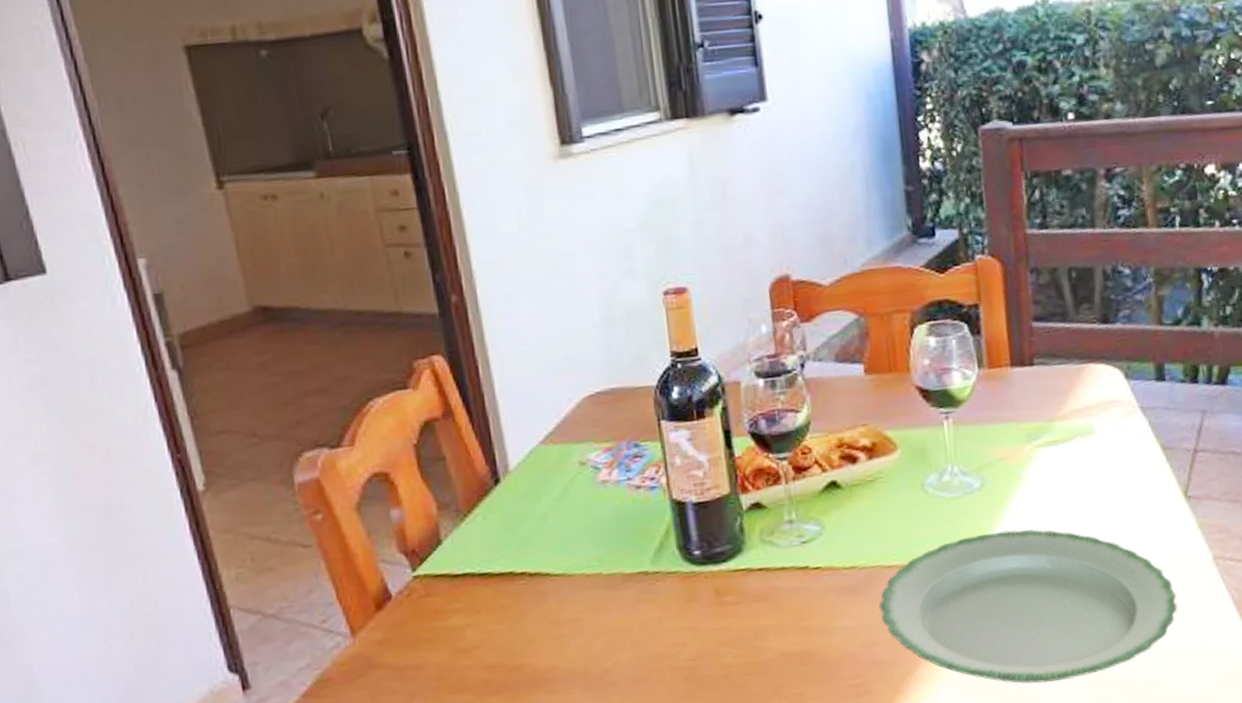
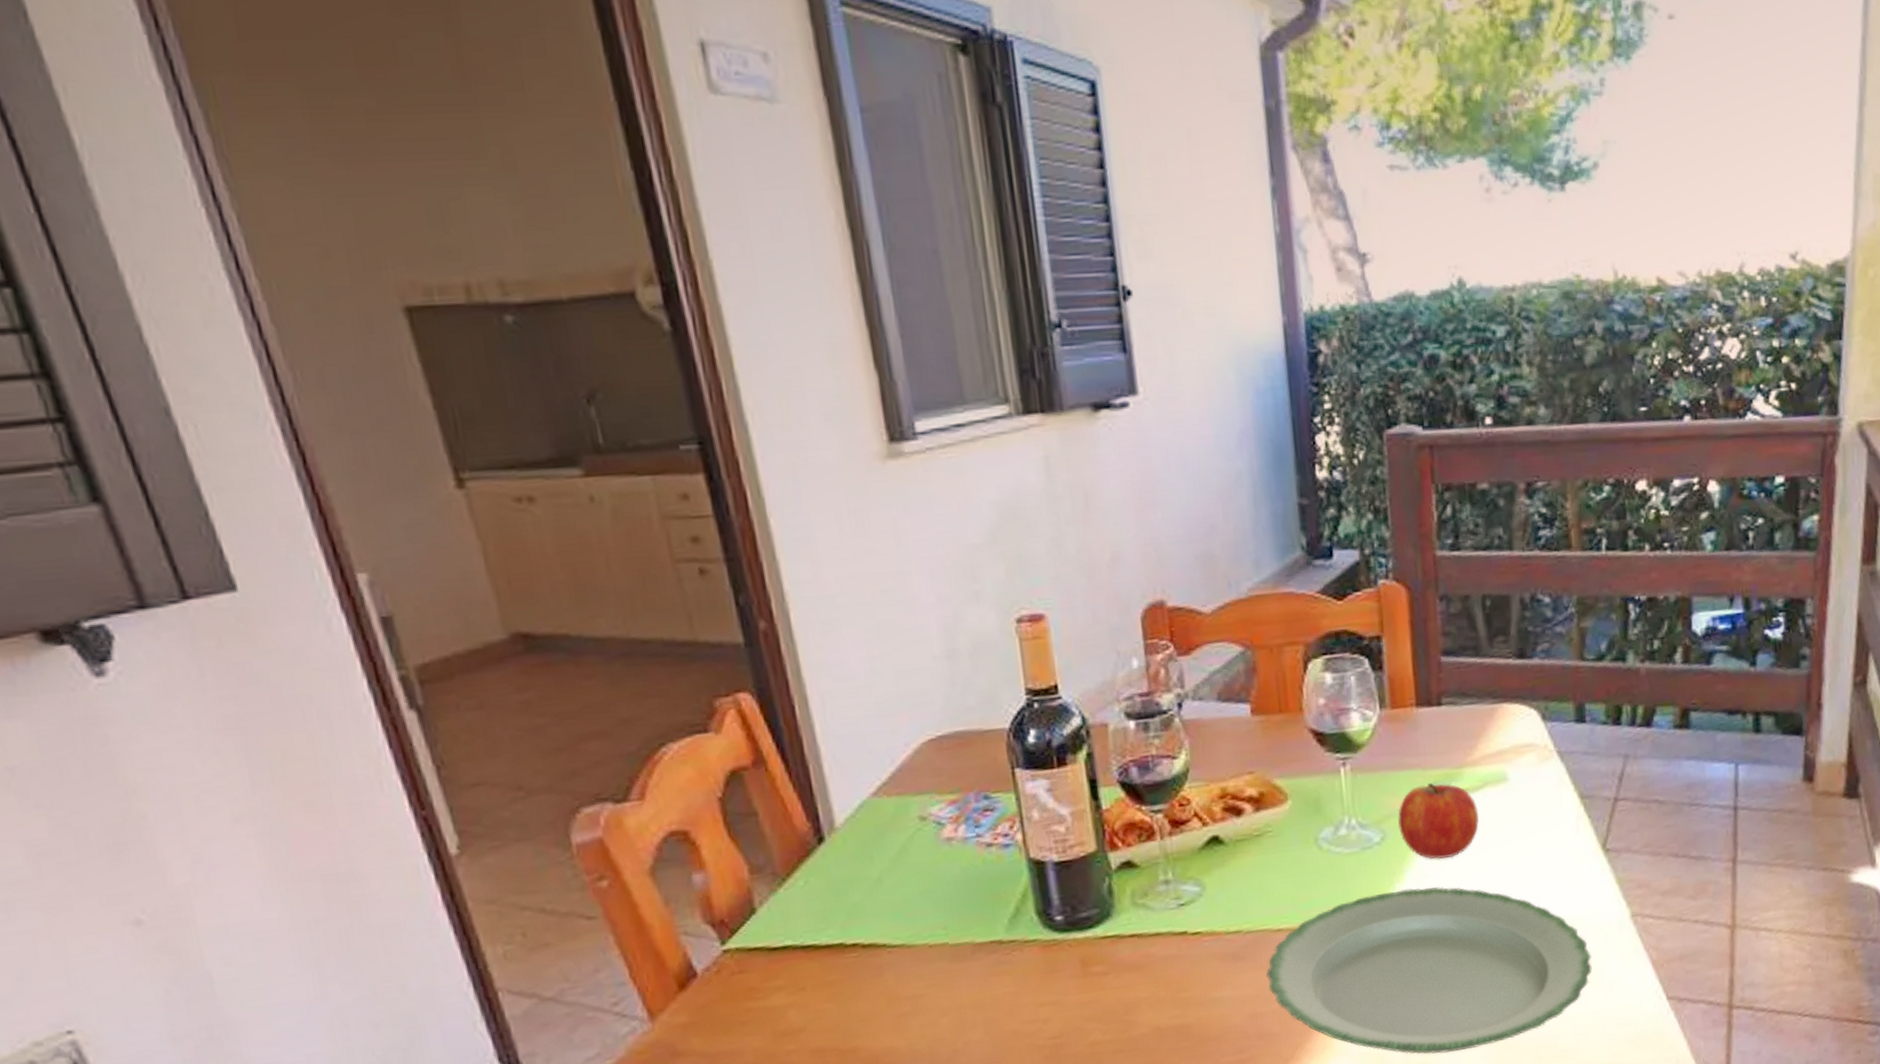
fruit: none [995,435,1069,505] -> present [1397,783,1479,860]

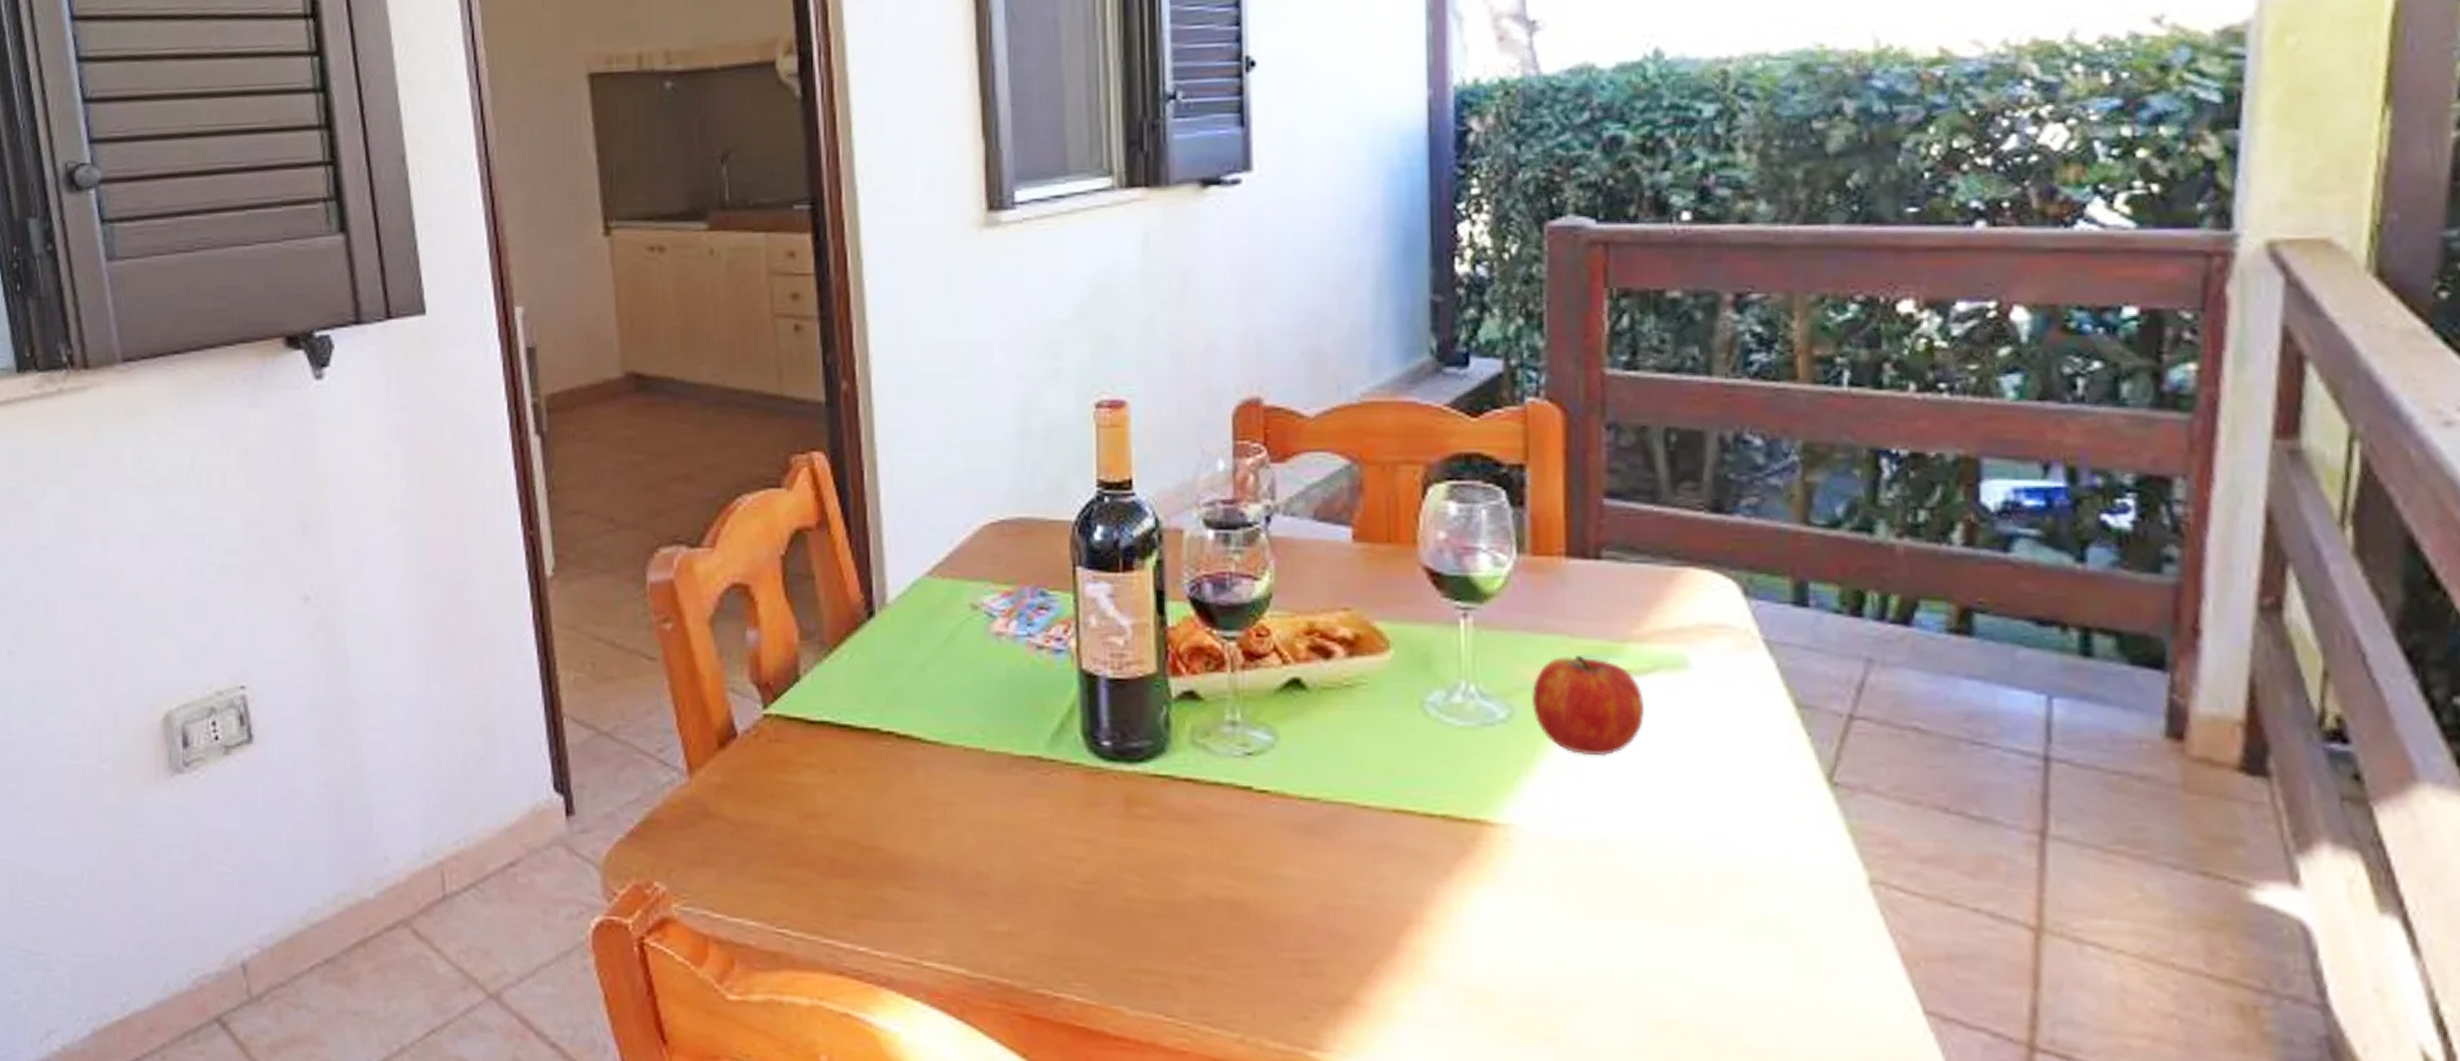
plate: present [1266,887,1592,1054] -> none [1345,785,1804,1018]

